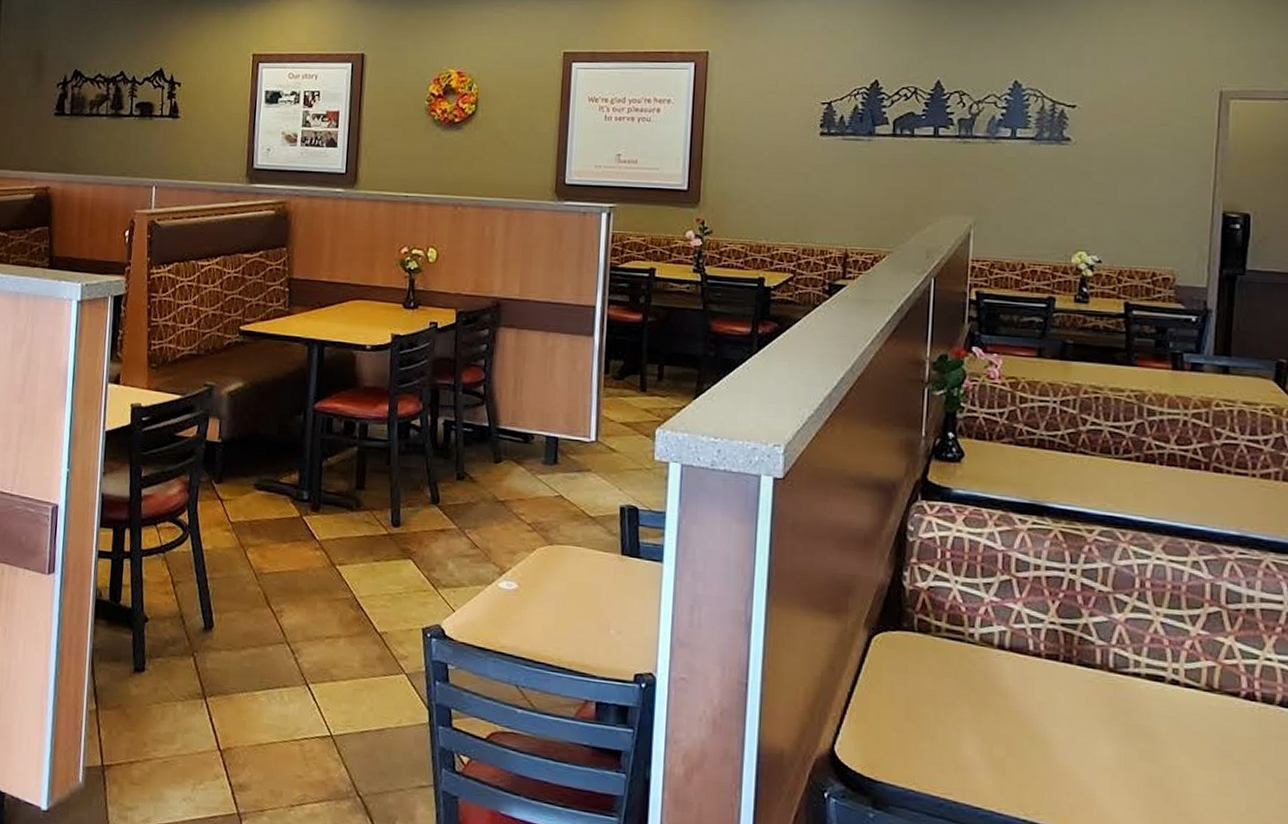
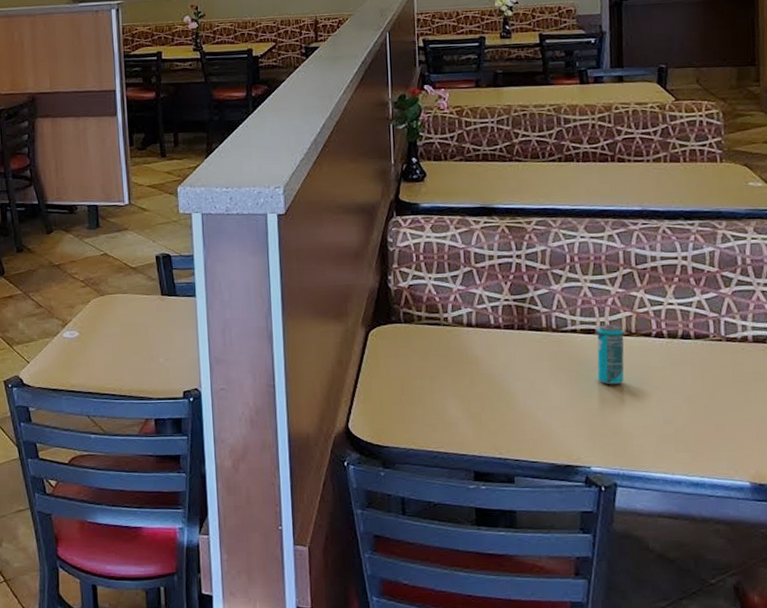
beverage can: none [1162,671,1203,752] -> present [597,323,624,385]

